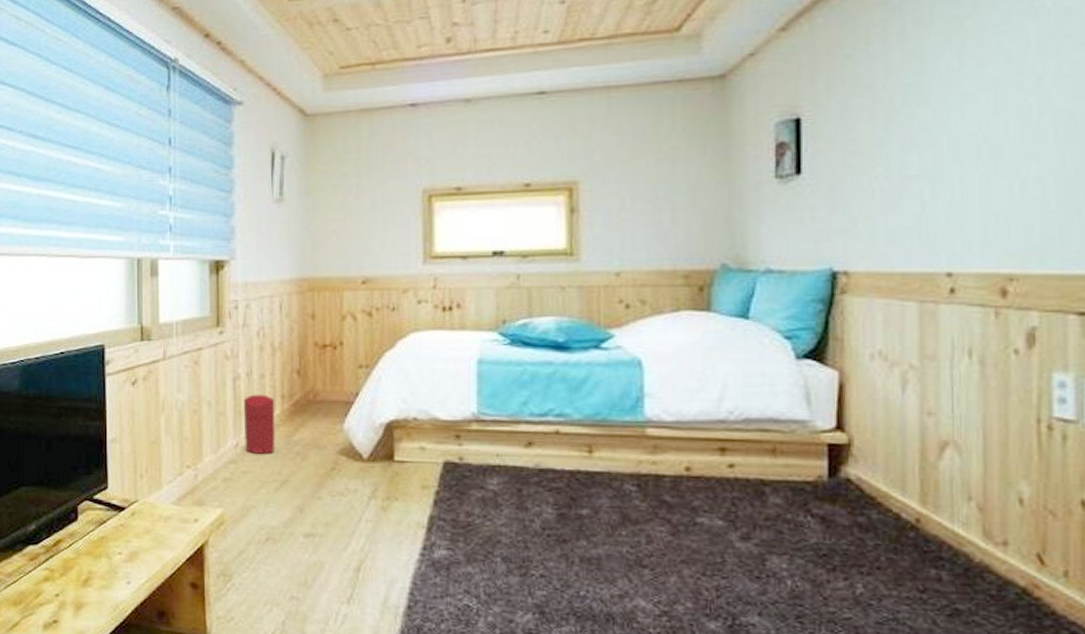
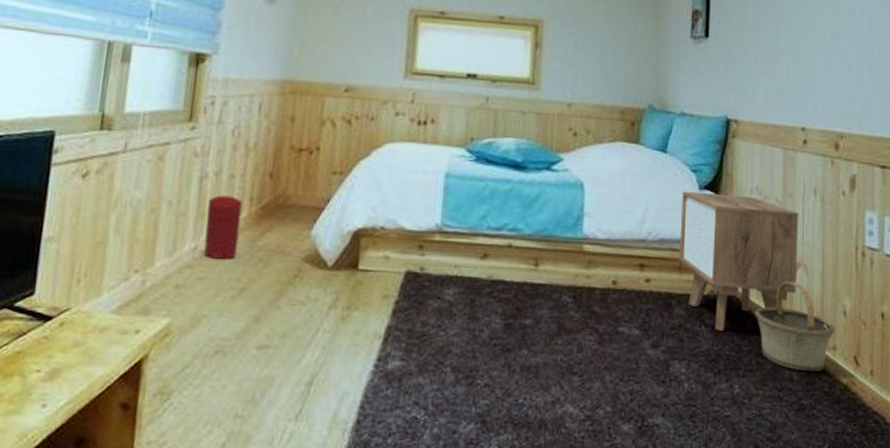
nightstand: none [772,362,946,522] -> present [679,191,799,331]
basket: none [881,464,1007,572] -> present [754,282,836,372]

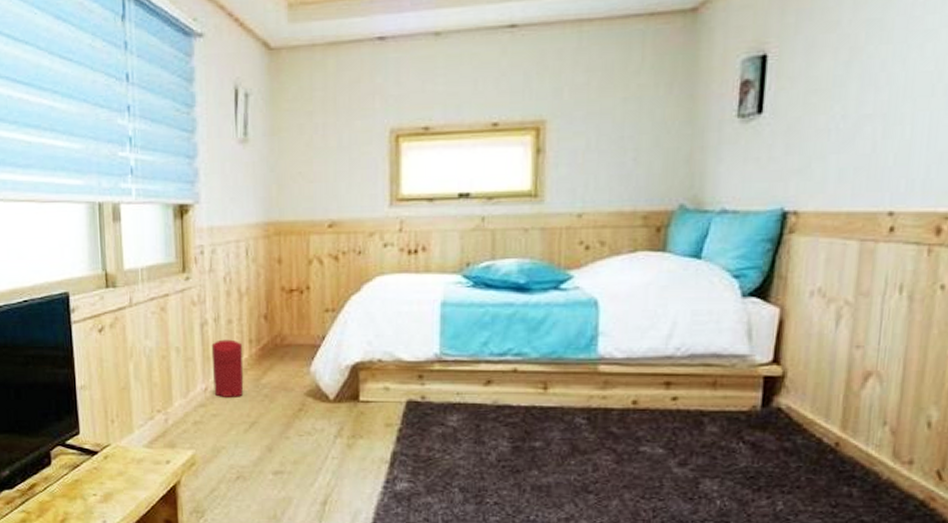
nightstand: present [679,191,799,331] -> none [714,300,876,447]
basket: present [754,282,836,372] -> none [806,393,915,488]

